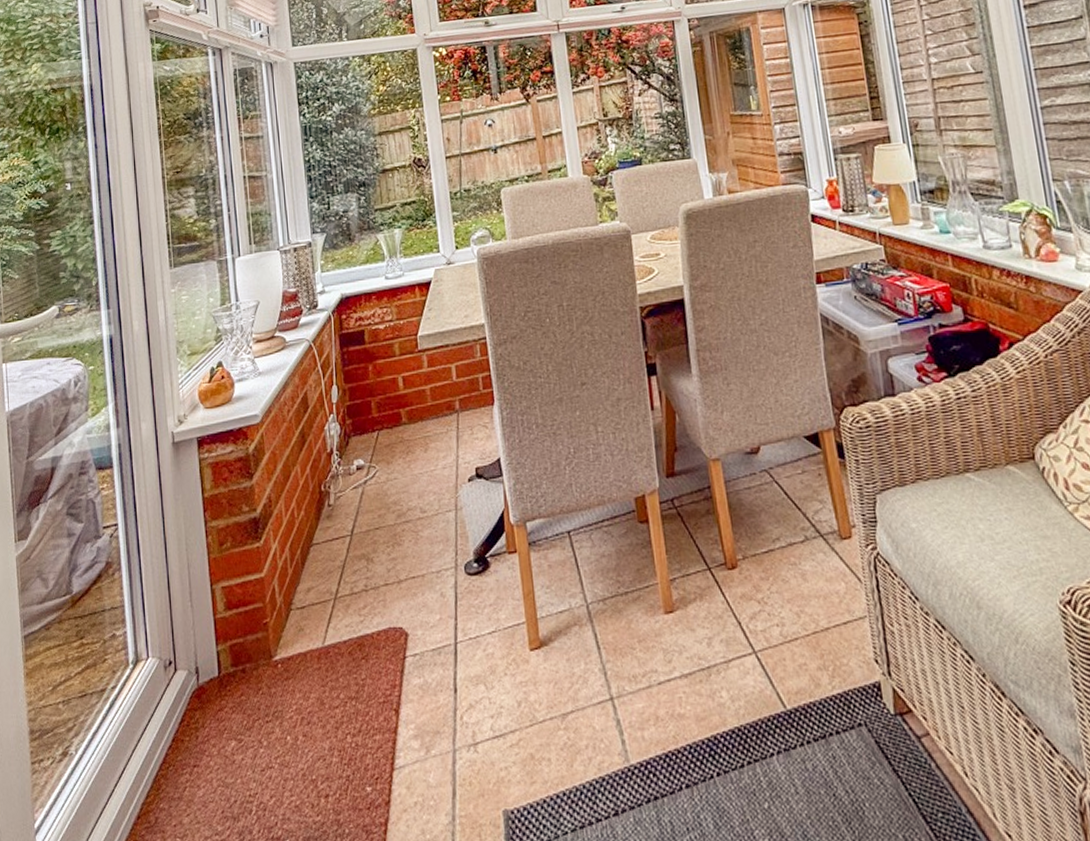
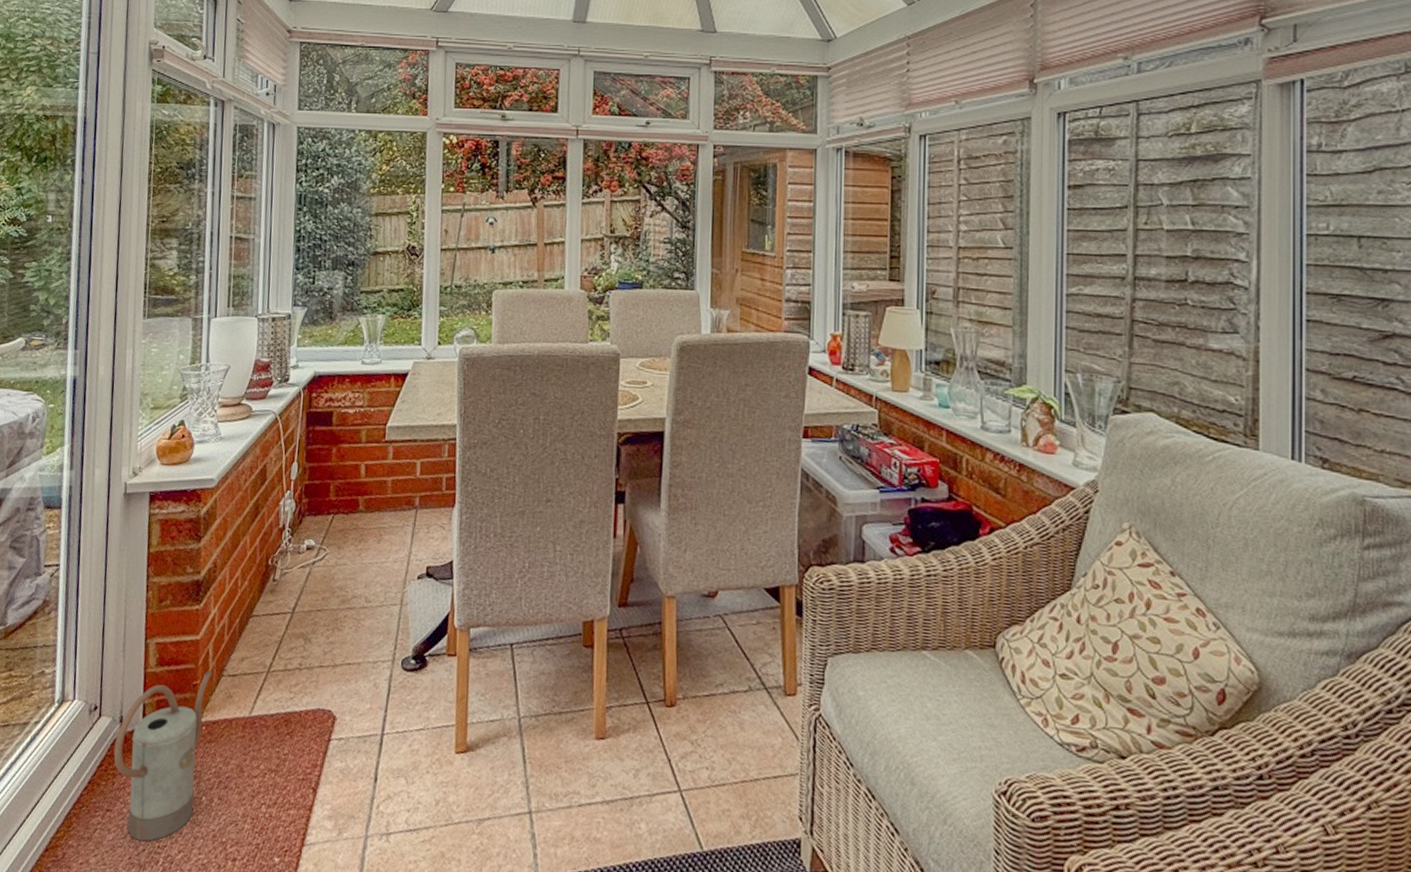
watering can: none [193,606,280,792] -> present [113,670,212,842]

